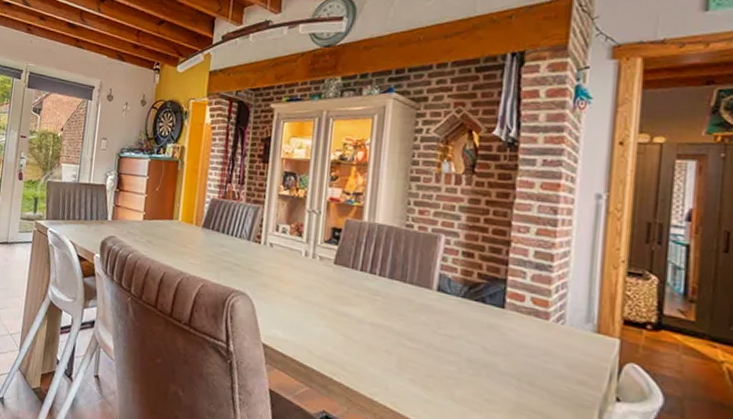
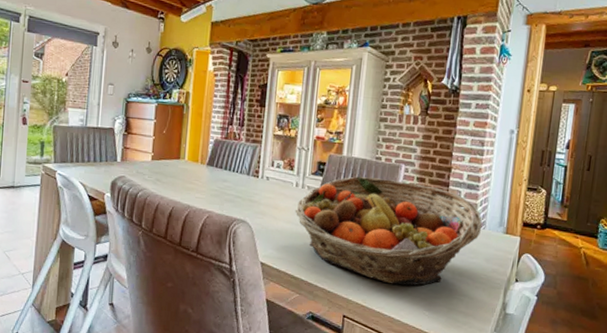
fruit basket: none [304,247,560,392] -> present [295,176,482,286]

